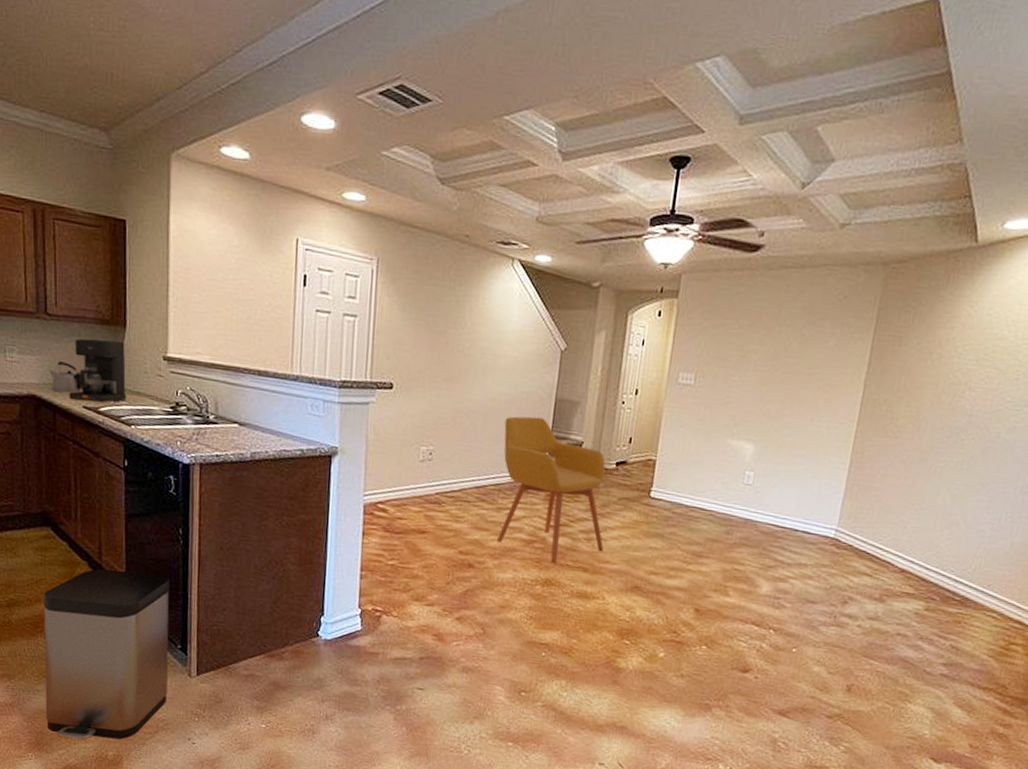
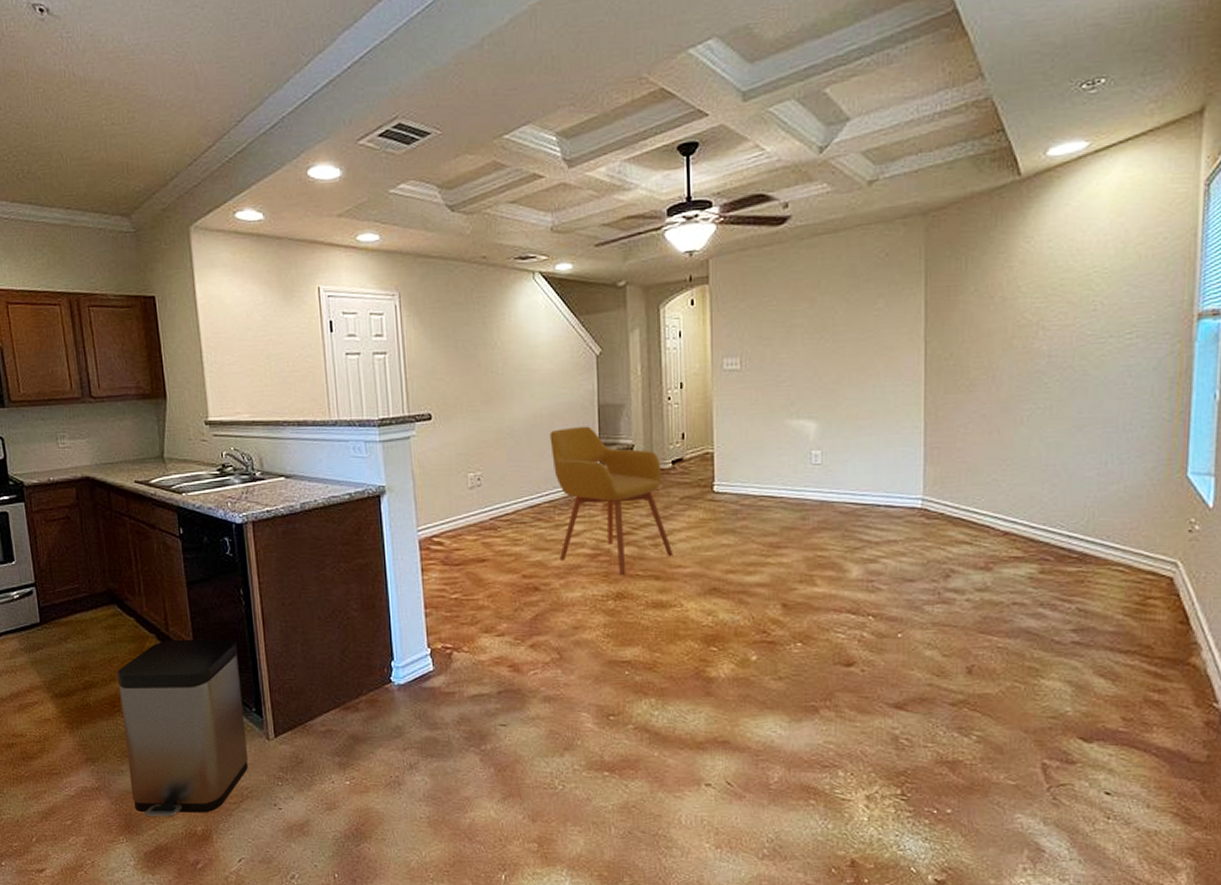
kettle: present [49,361,82,393] -> none [99,441,132,471]
coffee maker: present [69,338,127,403] -> none [120,412,175,477]

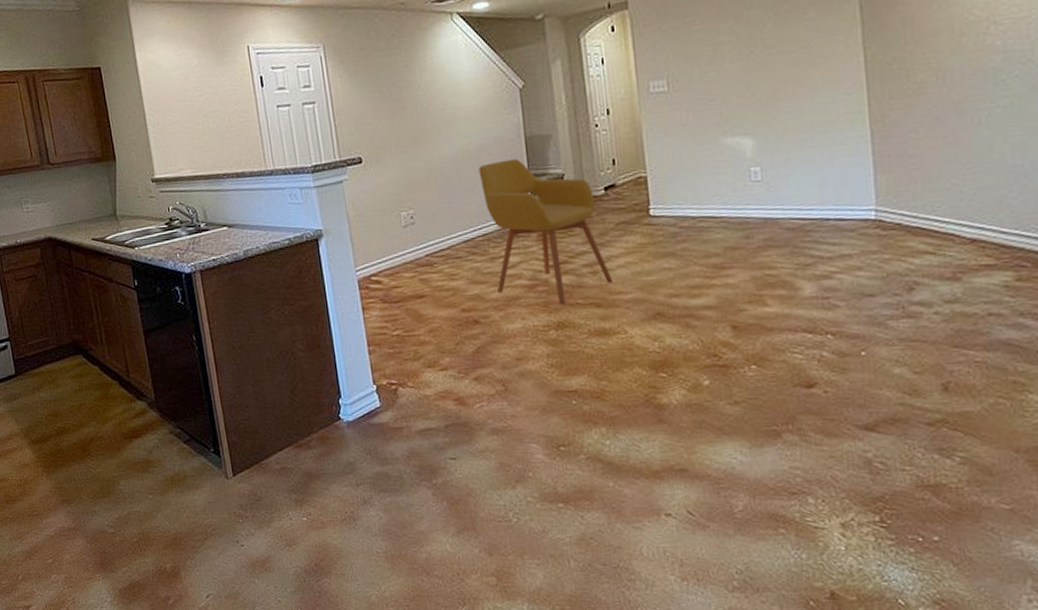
pedal bin: present [117,639,249,818] -> none [85,382,210,555]

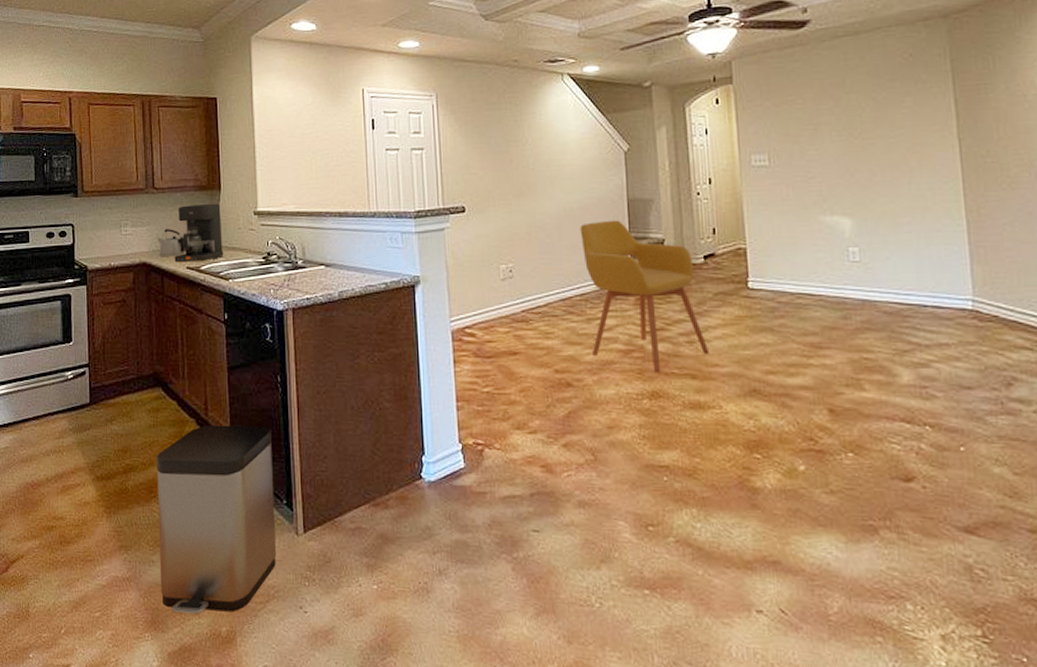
kettle: none [59,203,89,231] -> present [157,229,185,258]
coffee maker: none [76,173,127,235] -> present [174,203,224,263]
pedal bin: none [85,382,210,555] -> present [156,424,277,615]

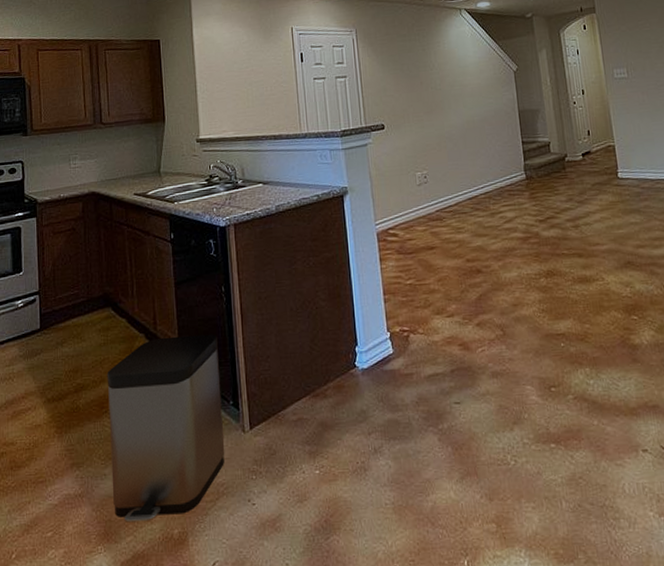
kettle: present [157,229,185,258] -> none [105,159,132,186]
coffee maker: present [174,203,224,263] -> none [122,133,169,190]
armchair: present [580,220,710,374] -> none [481,128,592,255]

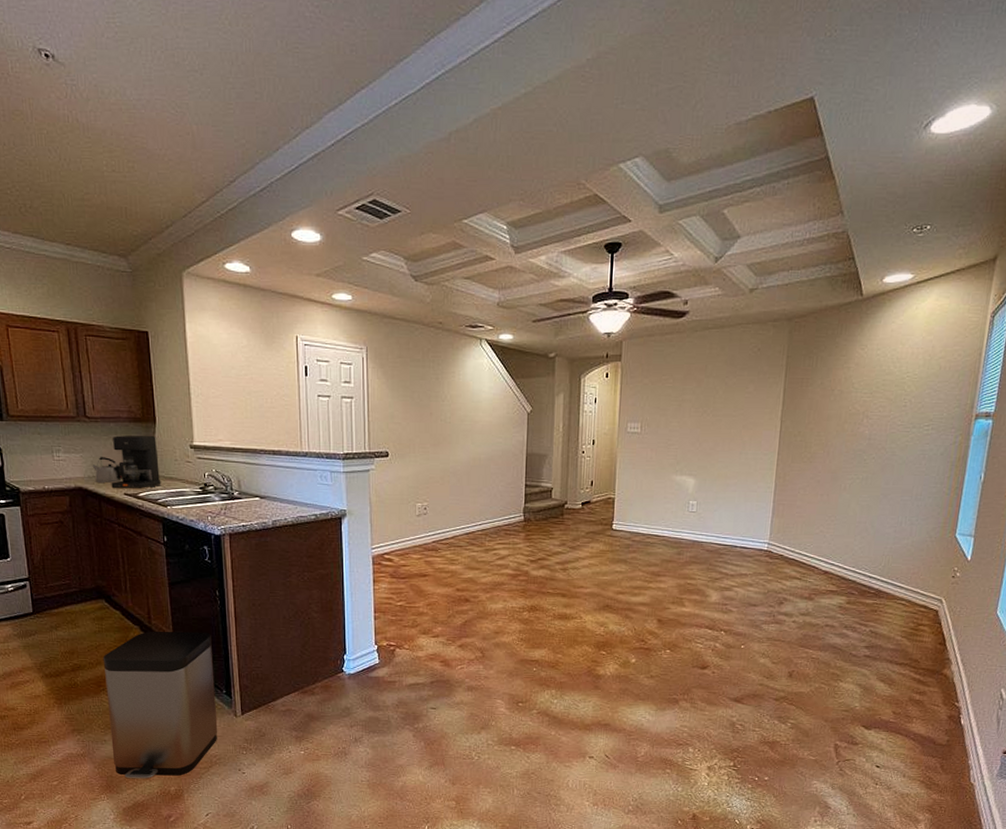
kettle: none [105,159,132,186] -> present [92,457,122,484]
coffee maker: none [122,133,169,190] -> present [111,435,161,490]

